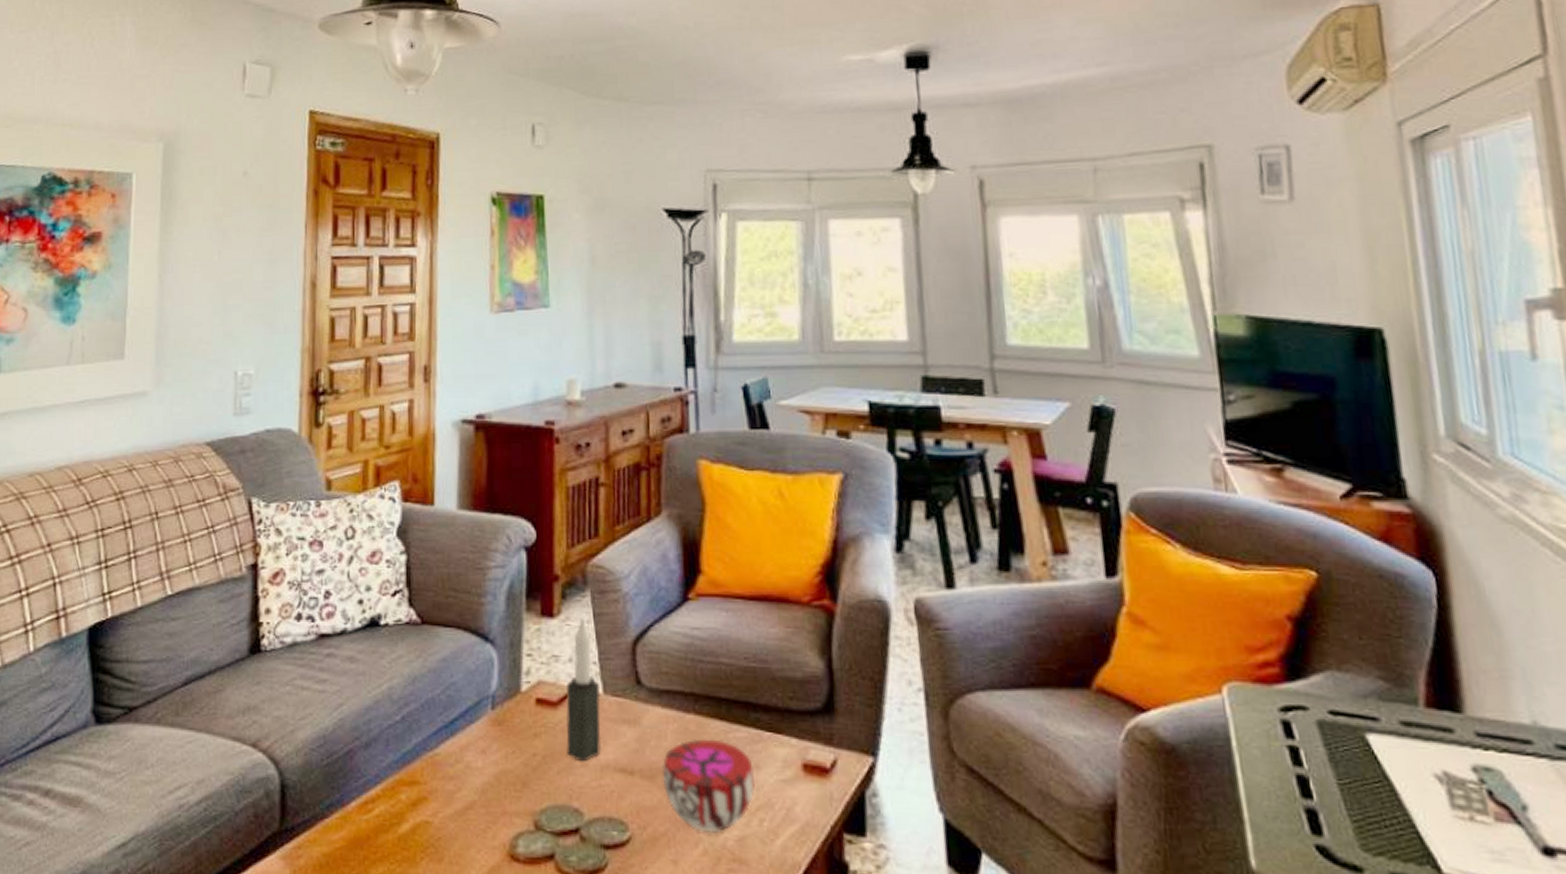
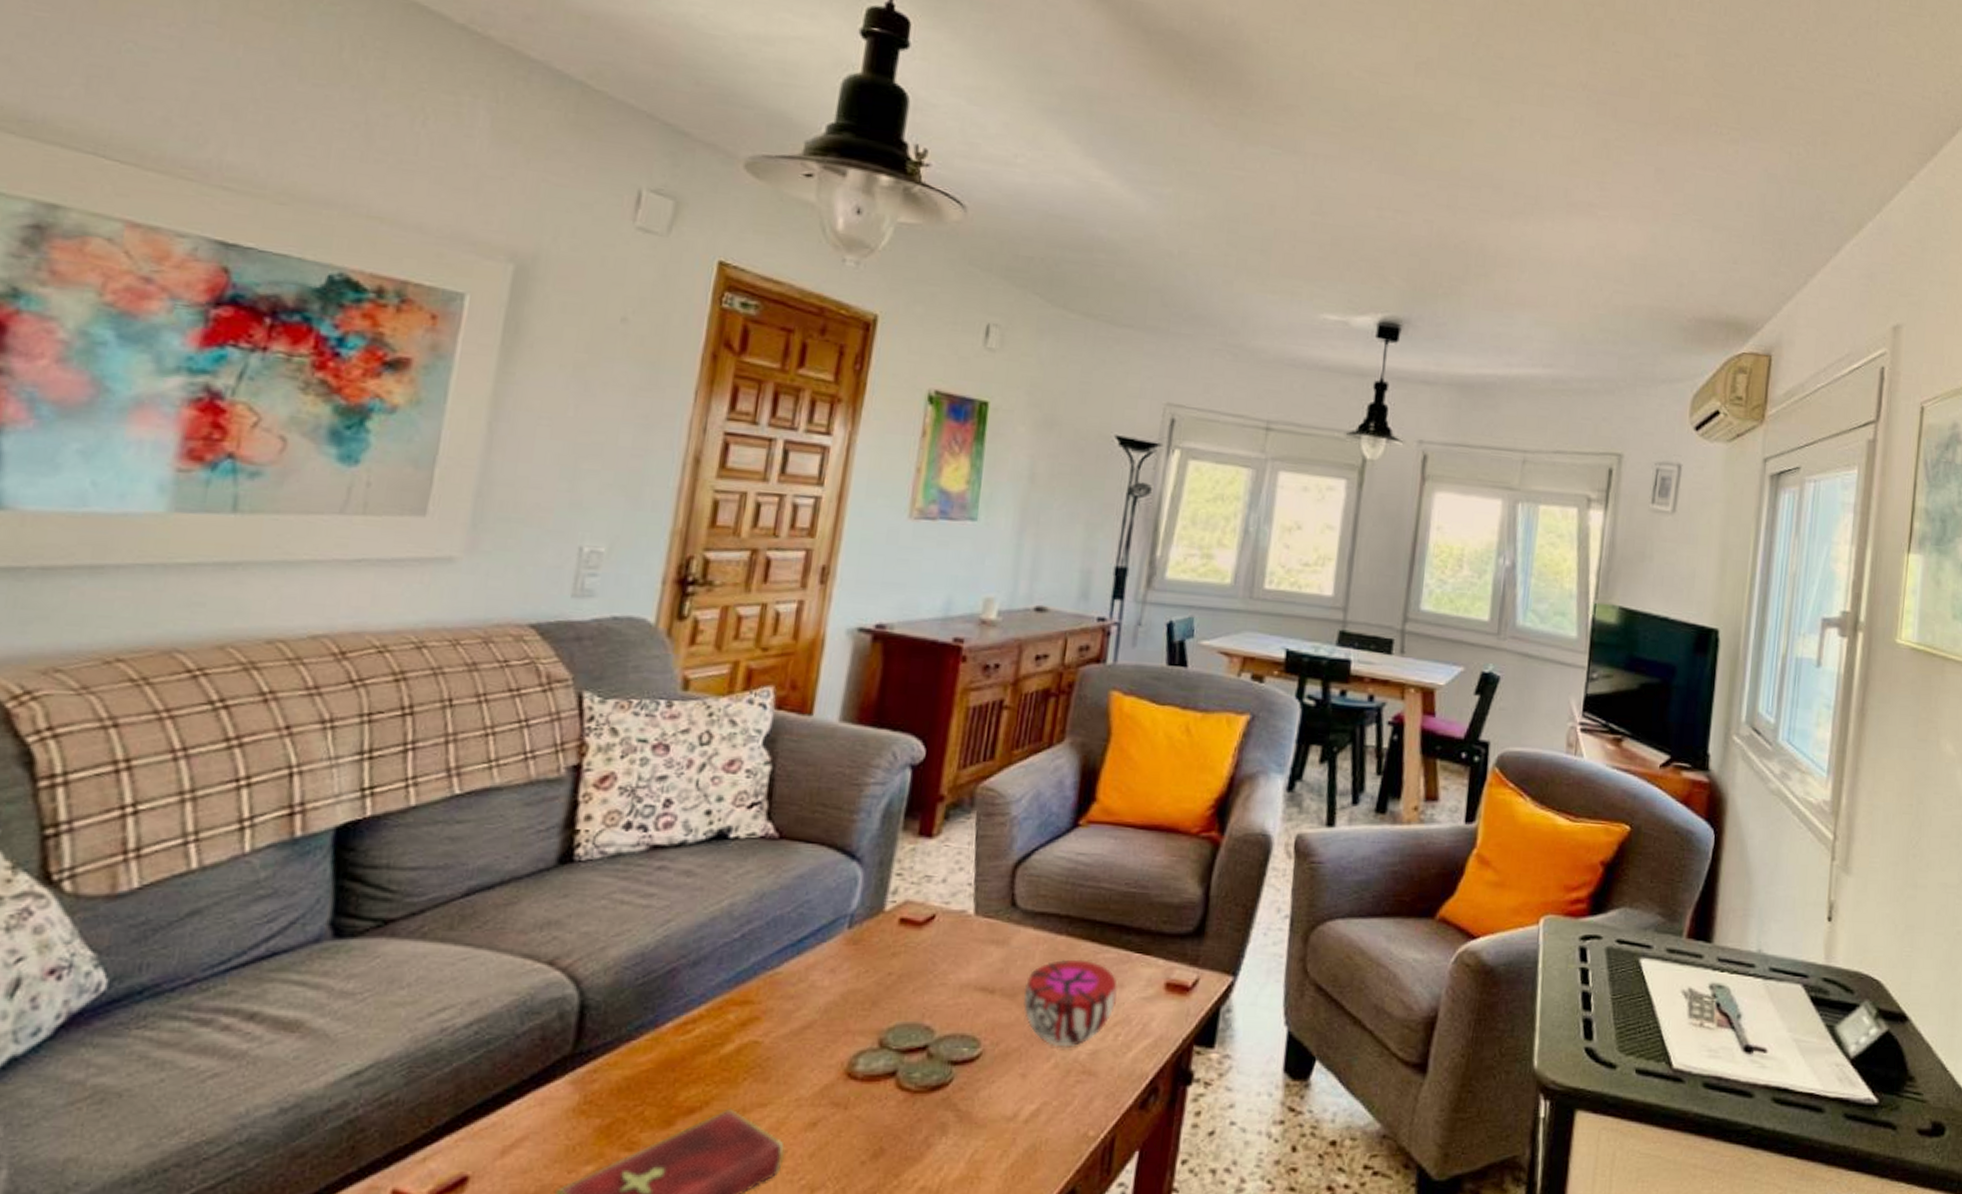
candle: present [566,617,601,762] -> none [925,838,972,981]

